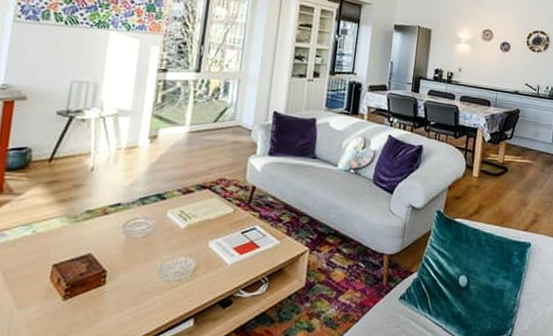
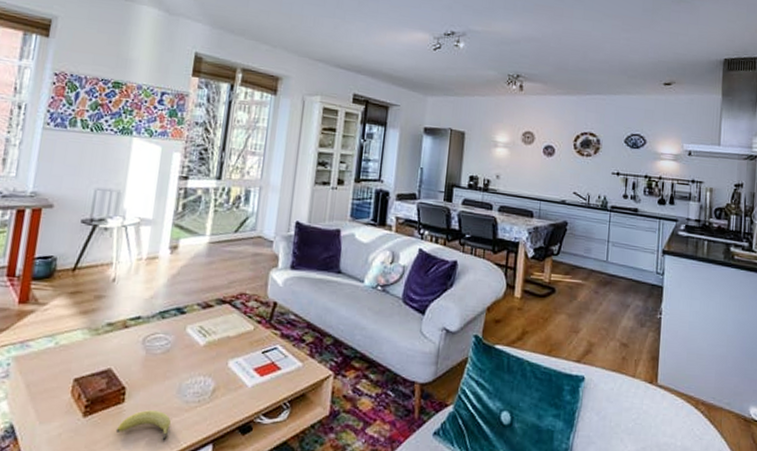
fruit: none [97,291,152,318] -> present [115,410,171,441]

